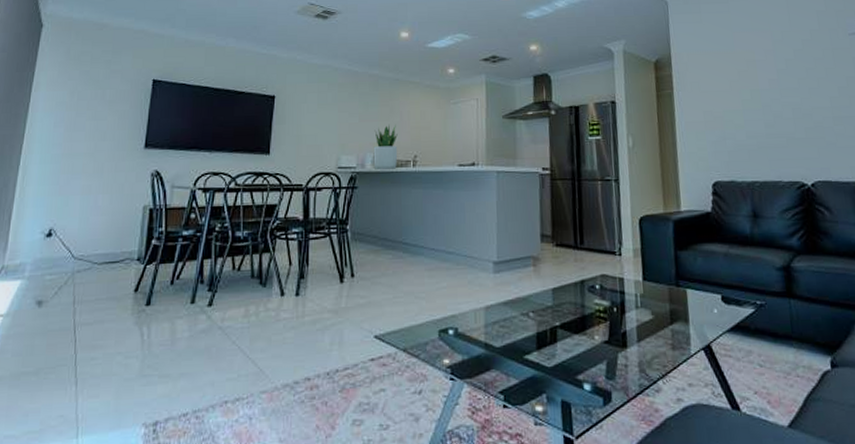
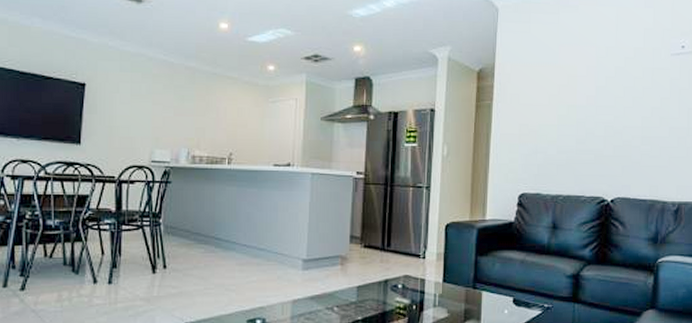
planter: present [373,124,398,170] -> none [188,120,213,166]

